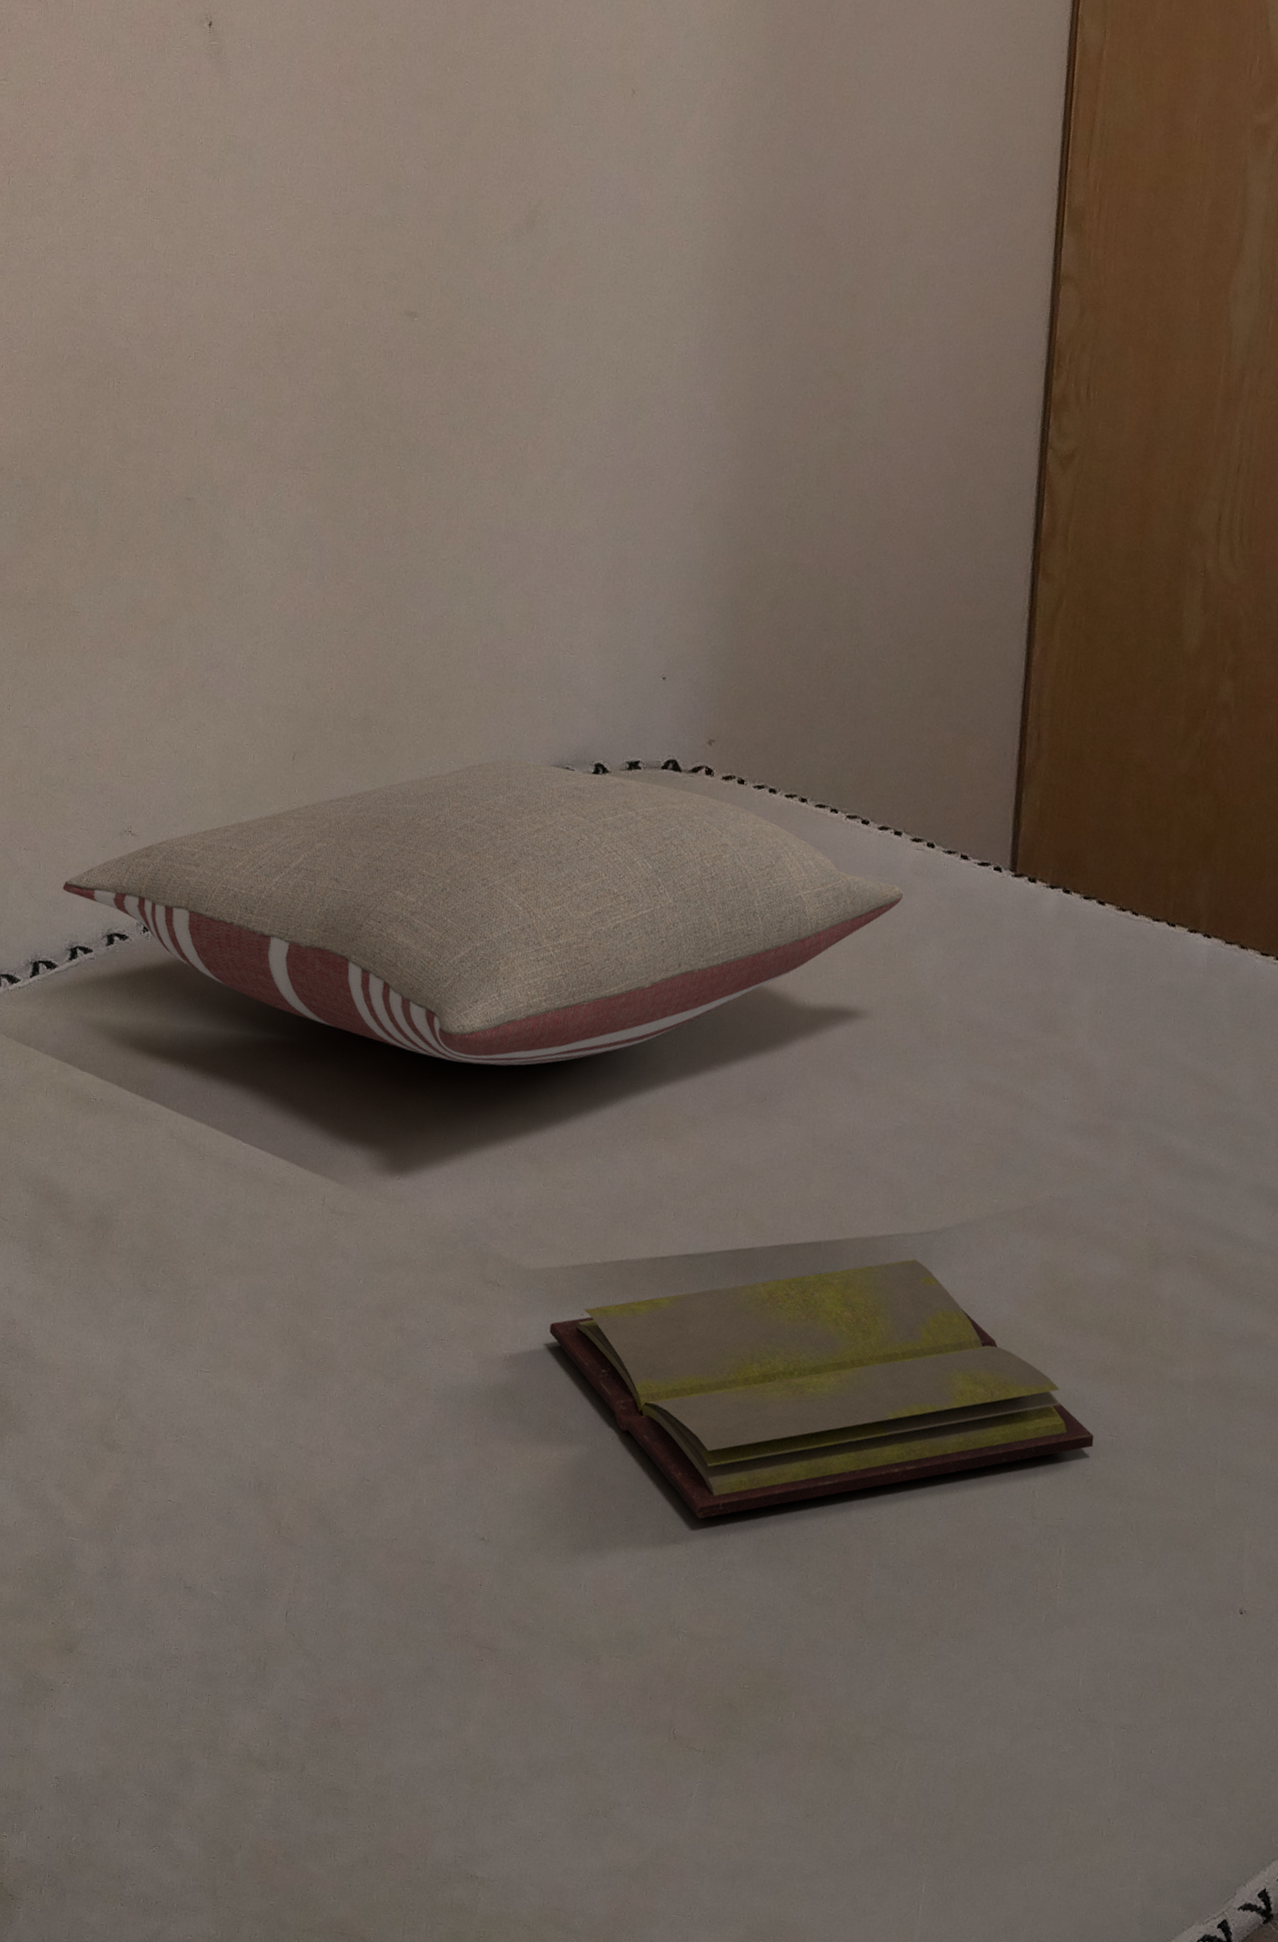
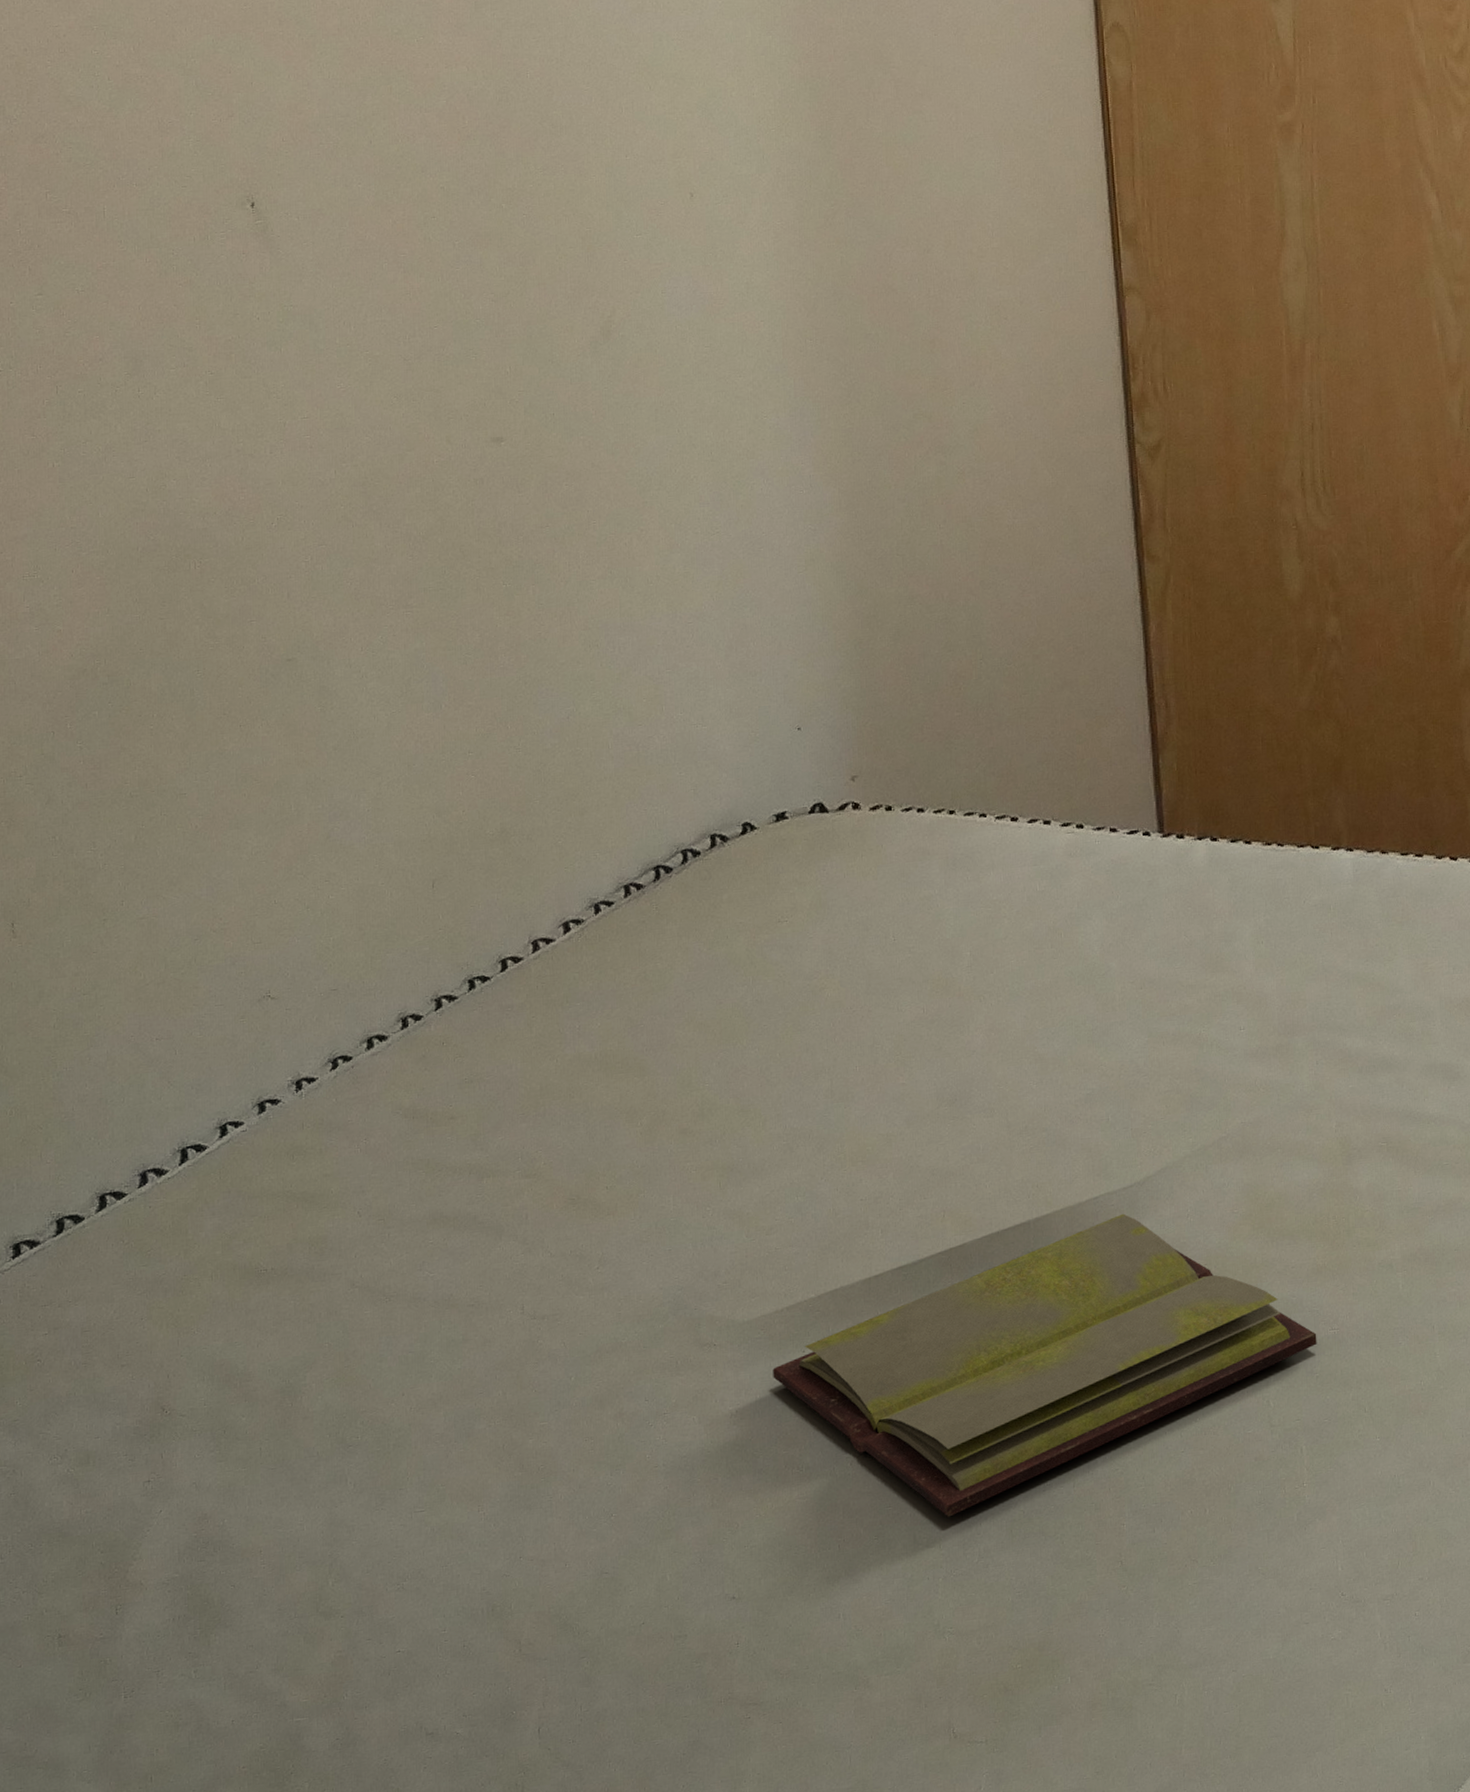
pillow: present [62,759,904,1066] -> none [203,828,1061,1142]

